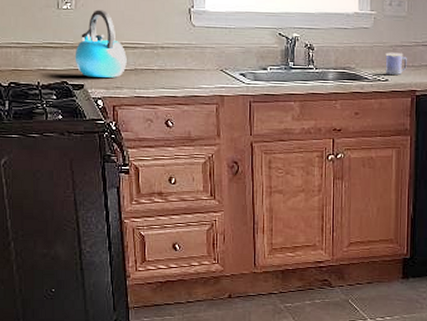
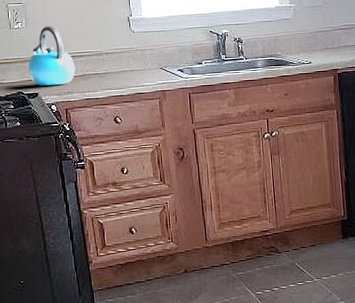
mug: present [385,52,407,75] -> none [306,37,327,57]

